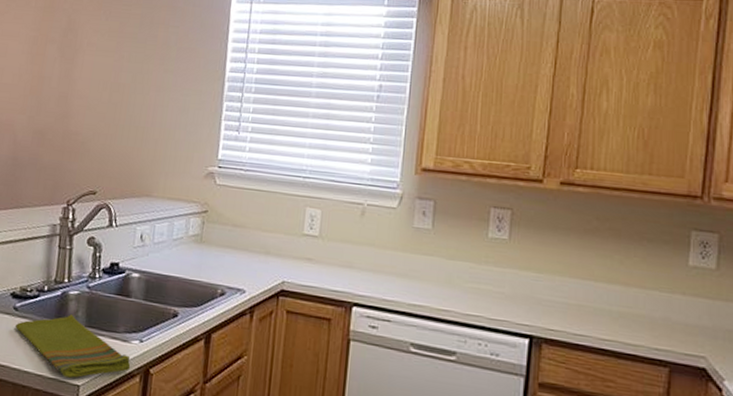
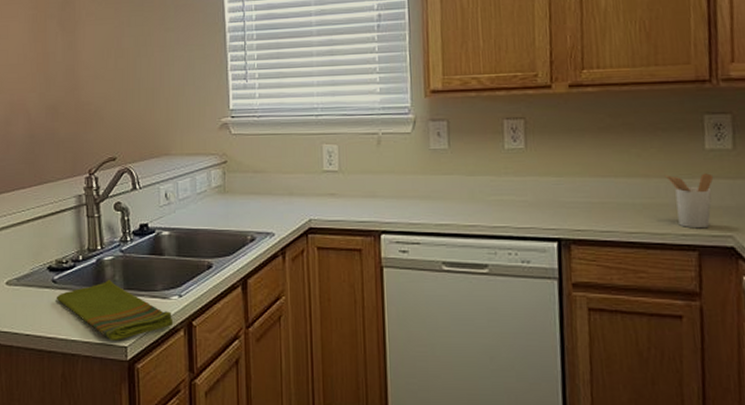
utensil holder: none [644,285,694,346] -> present [664,173,714,229]

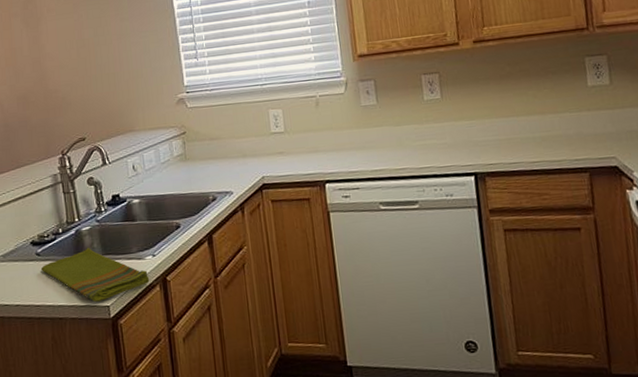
utensil holder: present [664,173,714,229] -> none [557,106,597,154]

